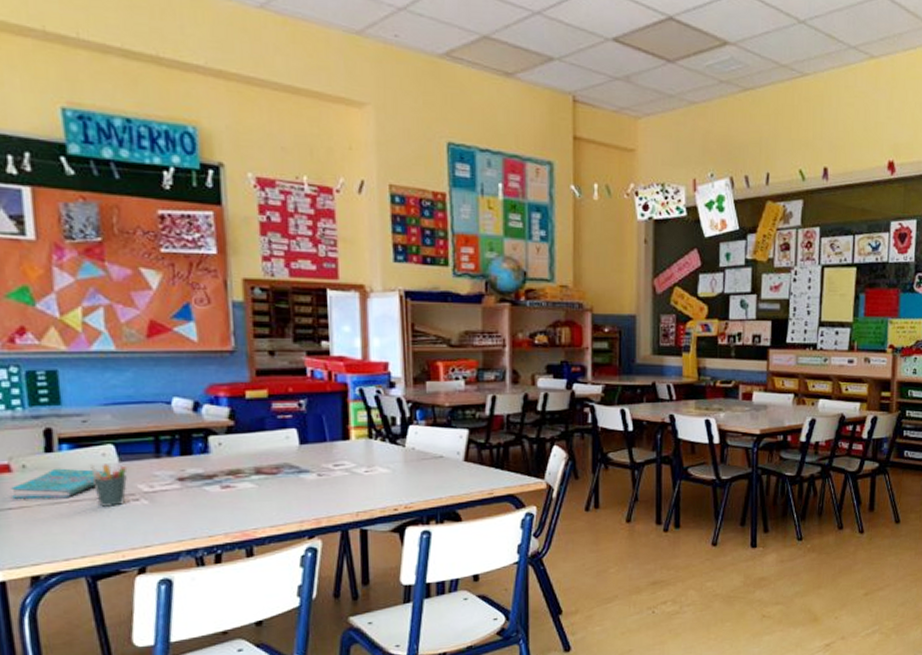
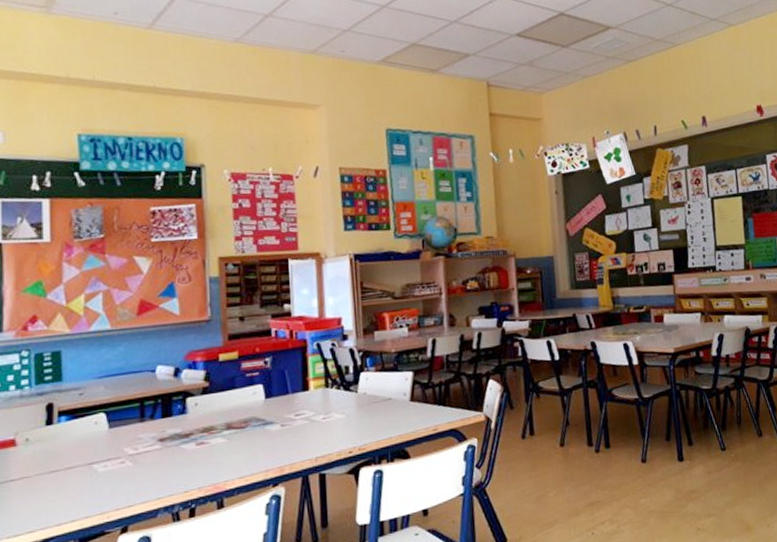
cover: present [10,468,104,499] -> none [14,437,95,471]
pen holder: present [90,464,128,507] -> none [84,431,116,472]

